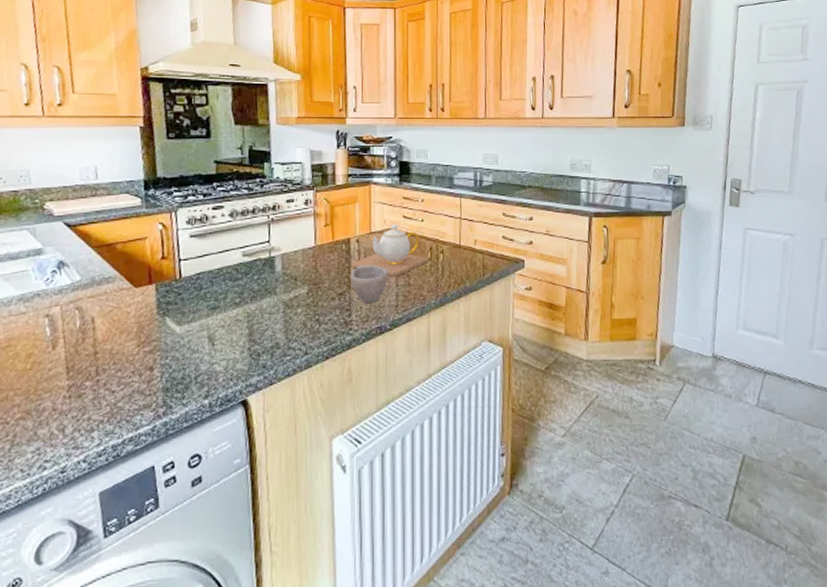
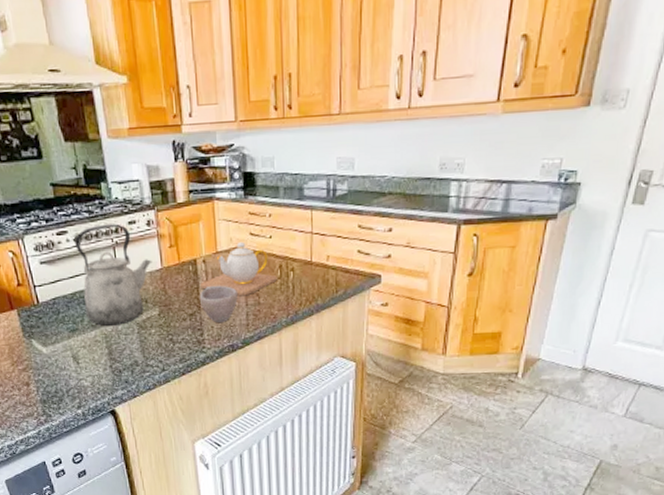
kettle: none [230,201,306,304] -> present [75,224,152,326]

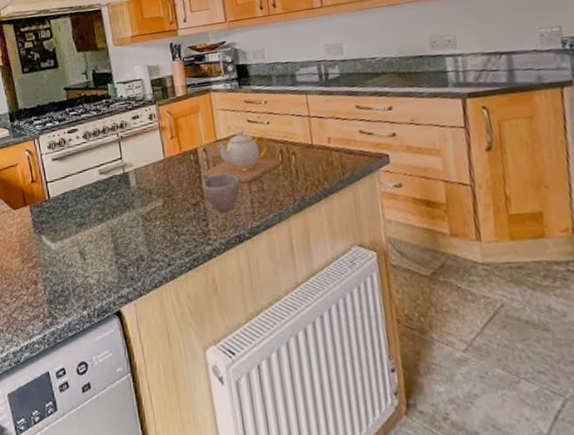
kettle: present [75,224,152,326] -> none [84,119,155,219]

